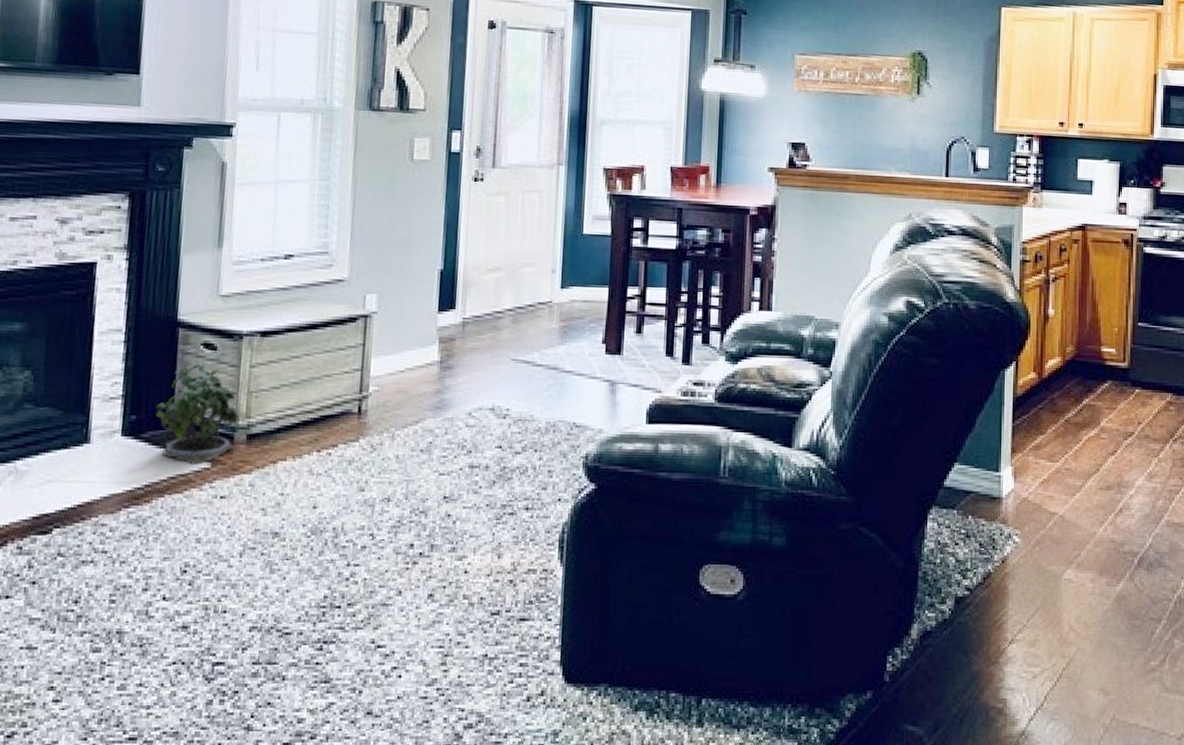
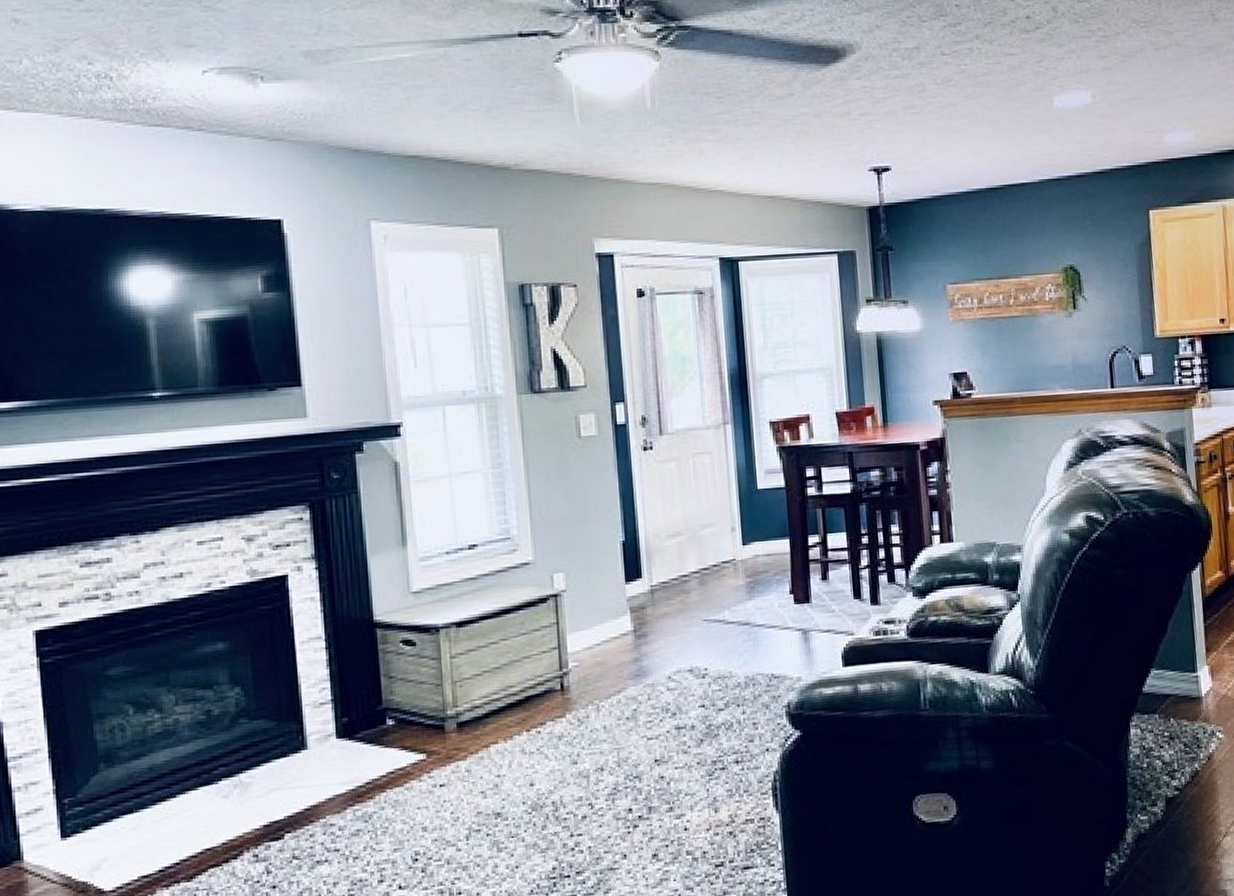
potted plant: present [156,363,240,465] -> none [366,660,448,758]

